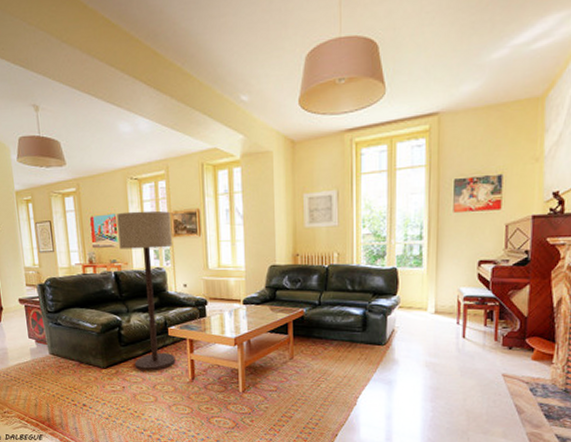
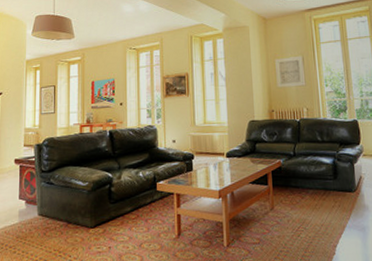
floor lamp: present [117,210,176,371] -> none [116,75,163,229]

